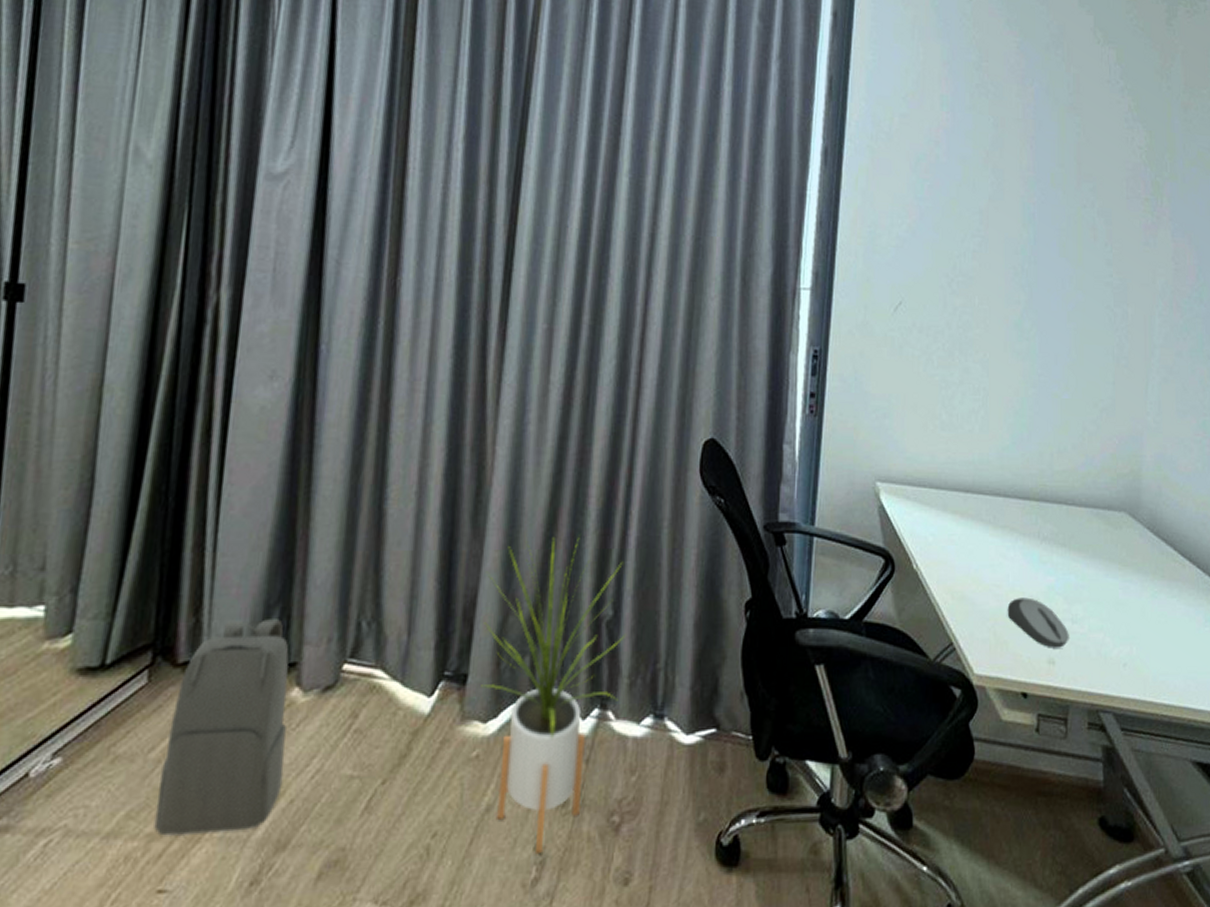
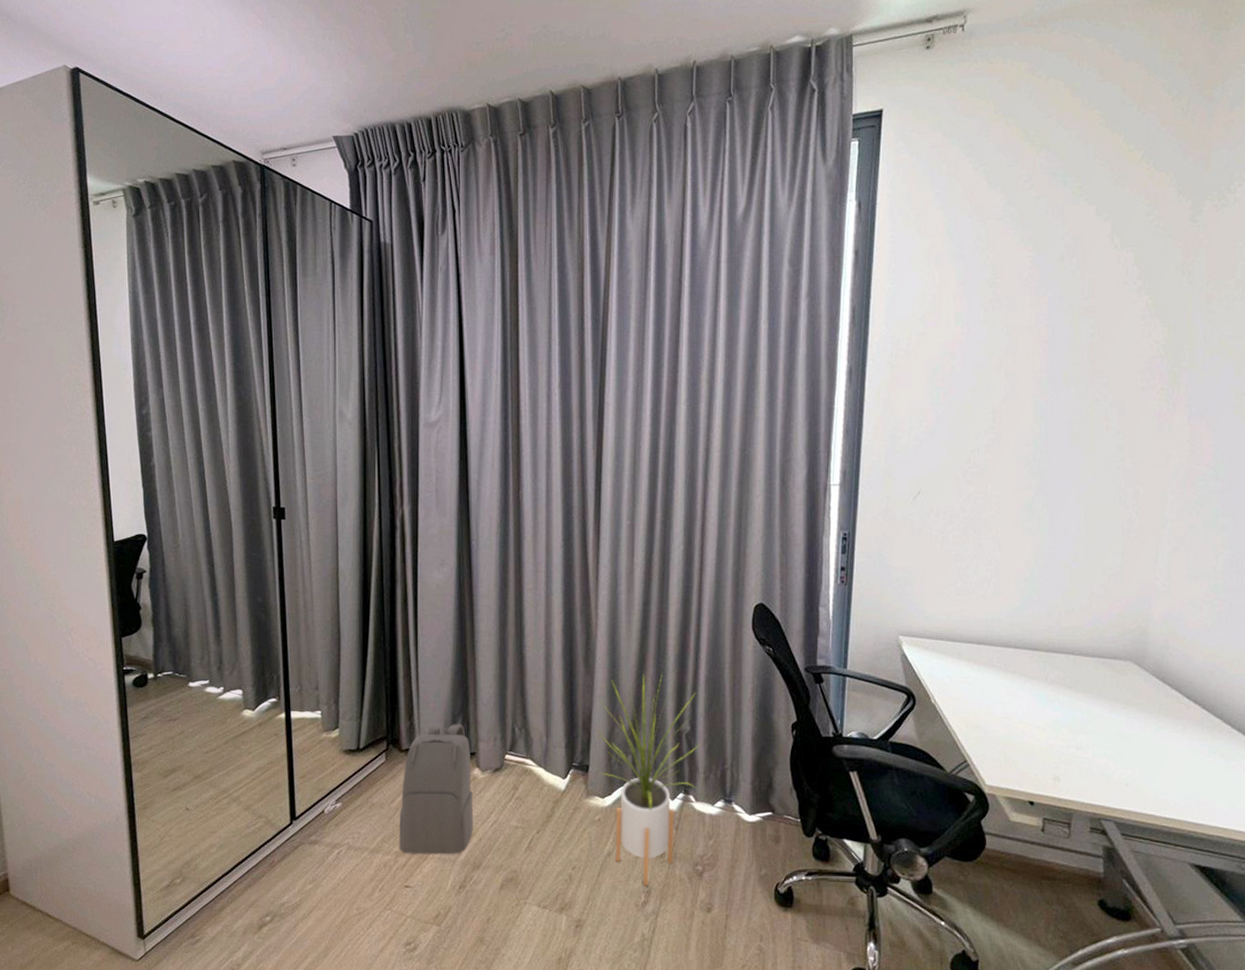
computer mouse: present [1007,597,1069,648] -> none [1016,728,1074,769]

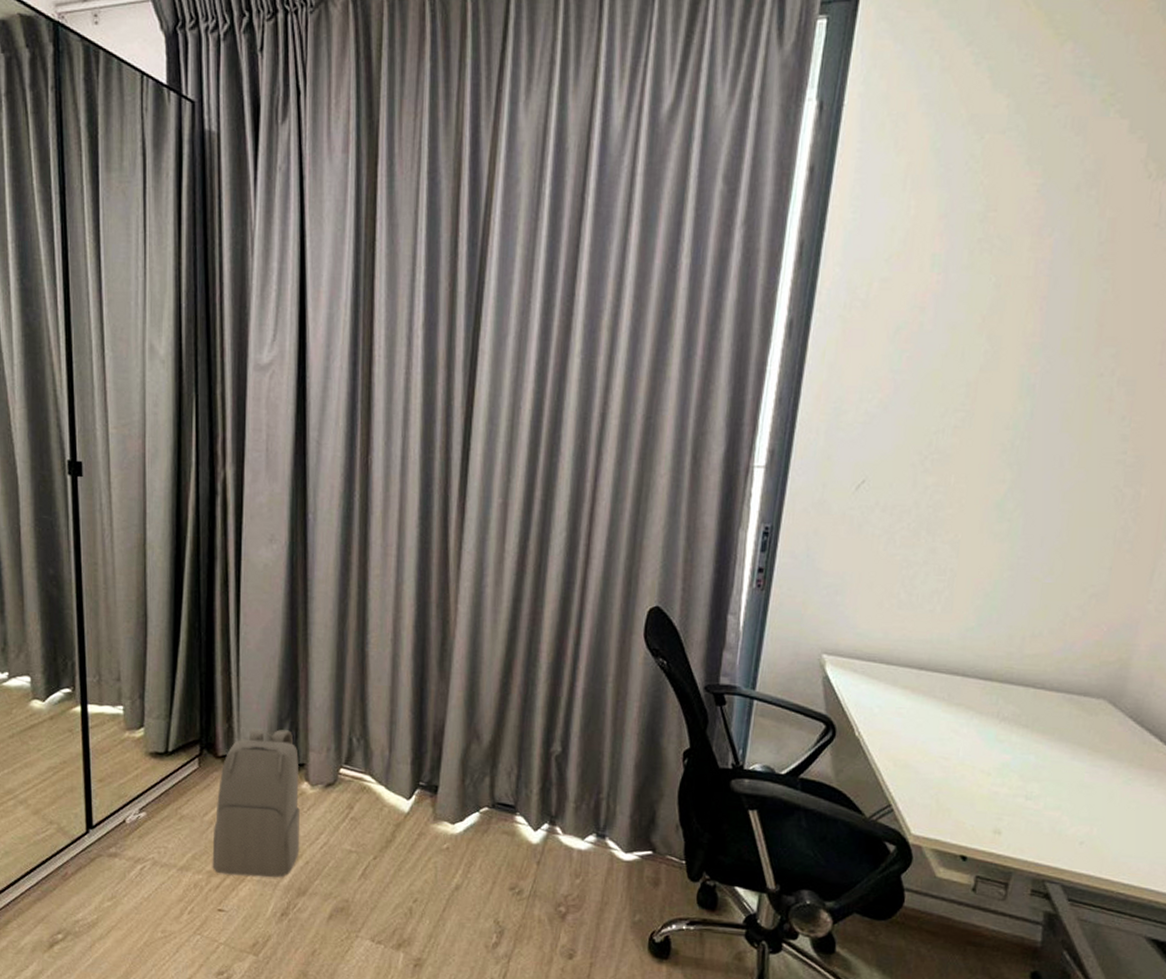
house plant: present [597,674,700,887] -> none [449,683,572,926]

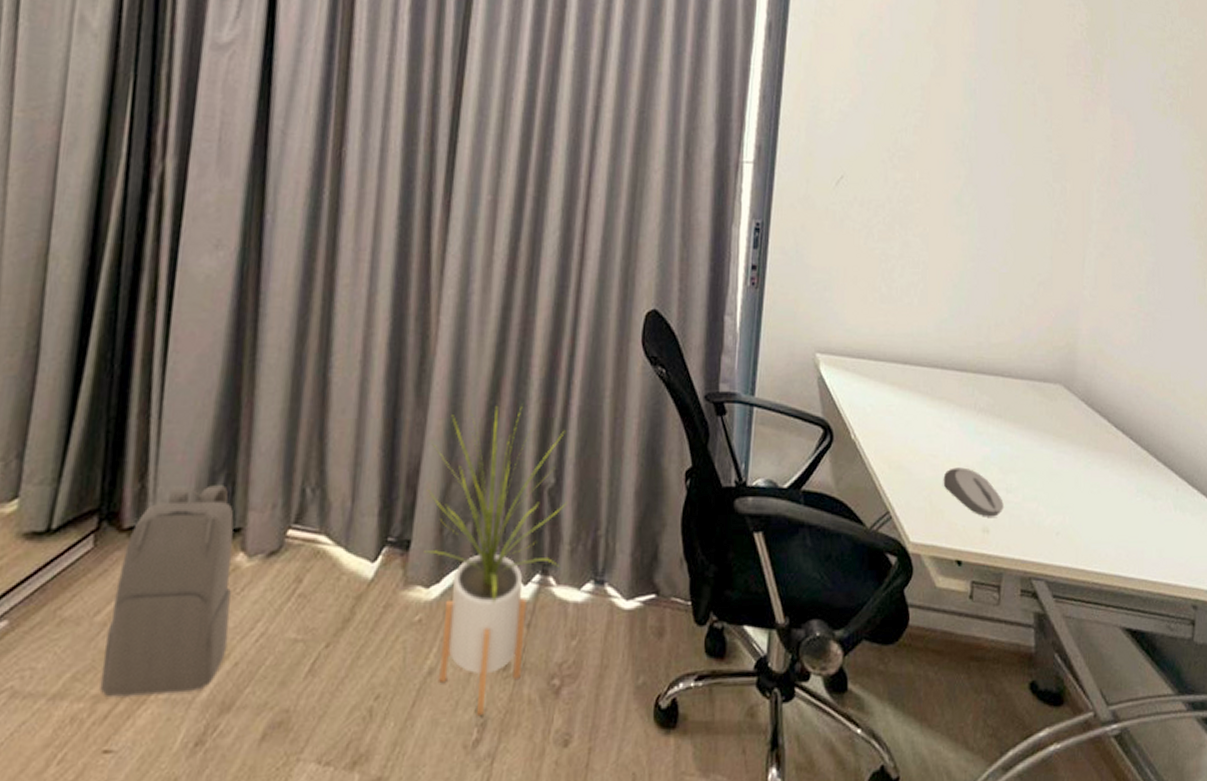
house plant: none [449,683,572,926] -> present [424,405,567,717]
computer mouse: none [953,771,1021,821] -> present [943,467,1004,517]

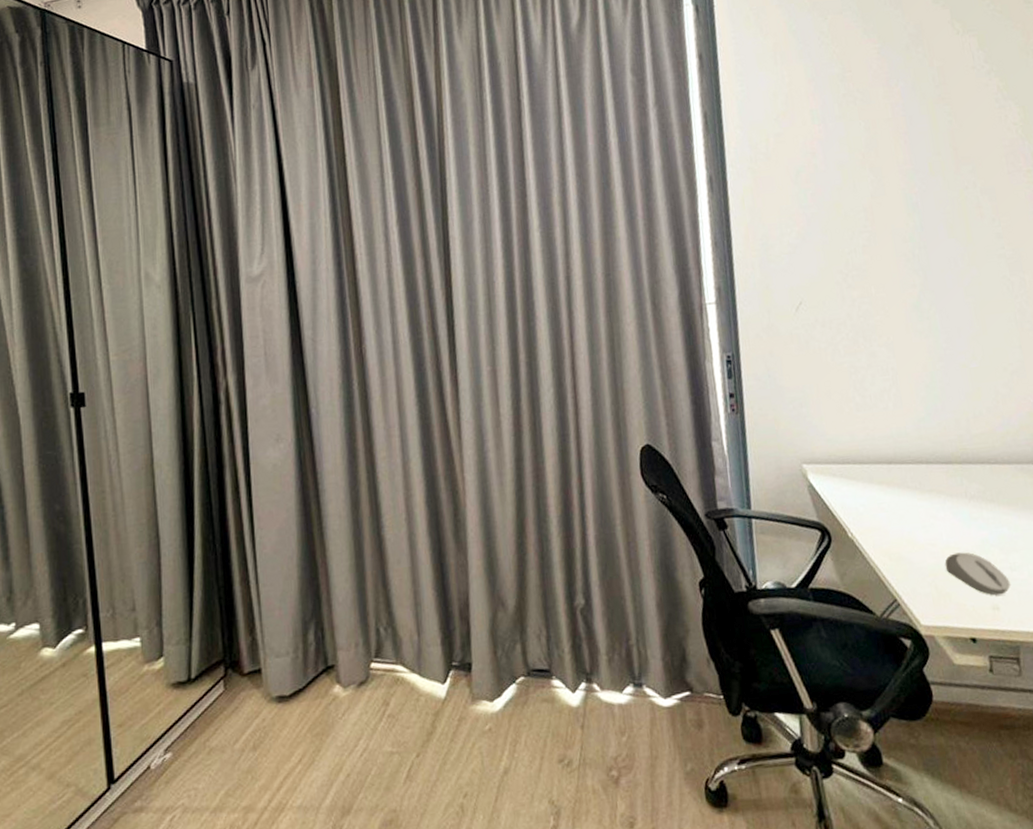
backpack: present [99,485,234,698] -> none [246,632,339,808]
house plant: present [424,405,567,717] -> none [473,542,600,807]

